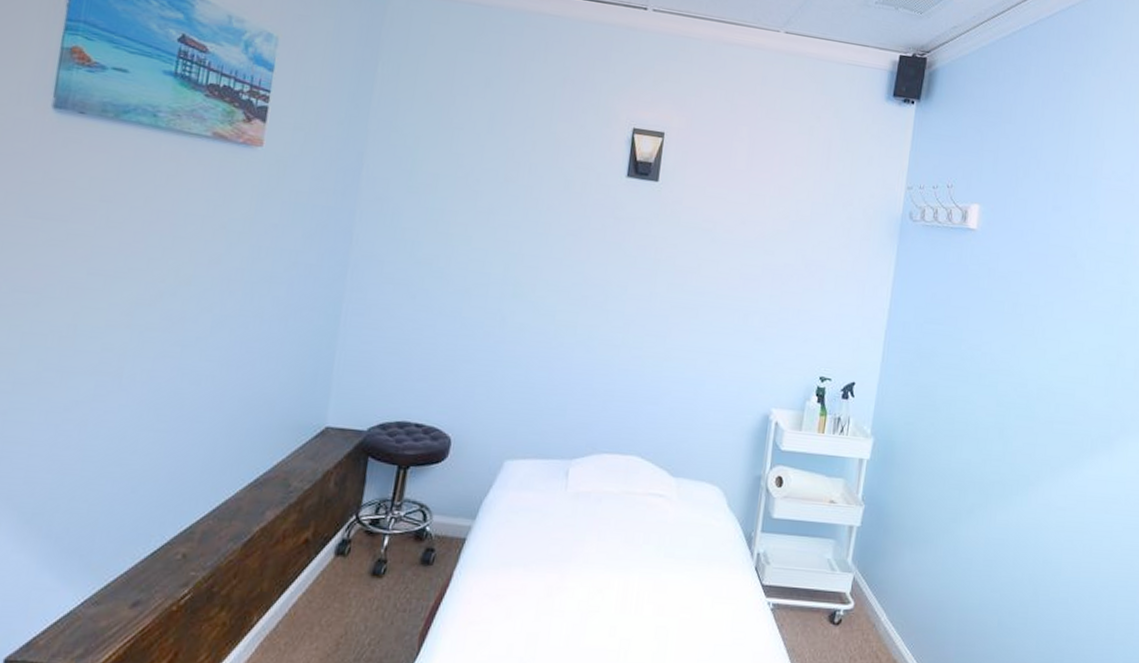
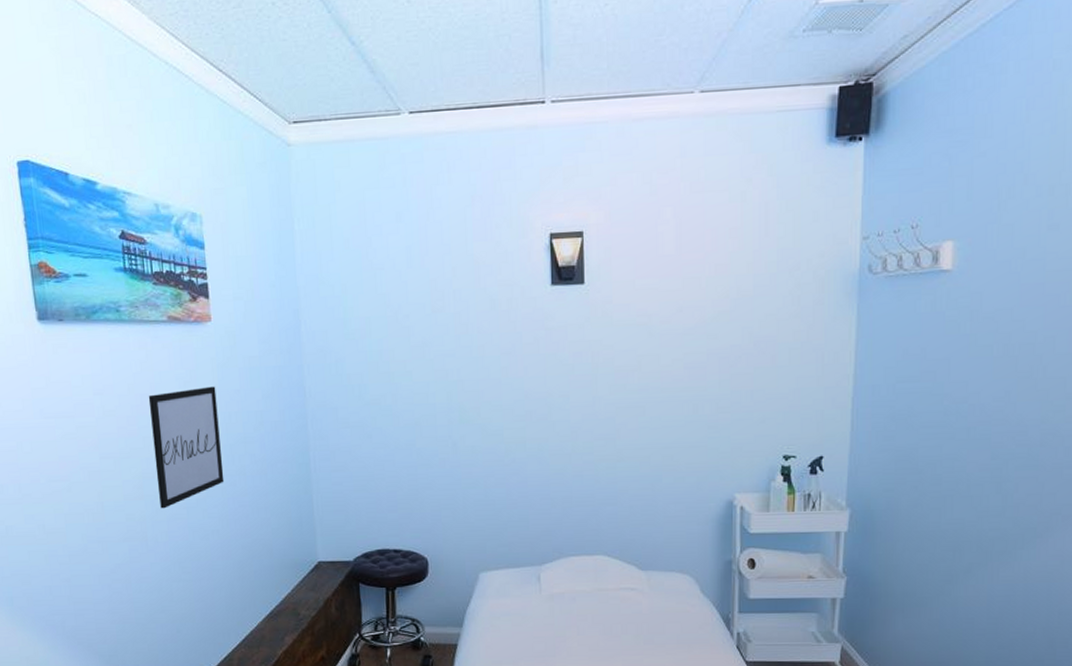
wall art: none [149,212,251,343] -> present [148,386,225,509]

